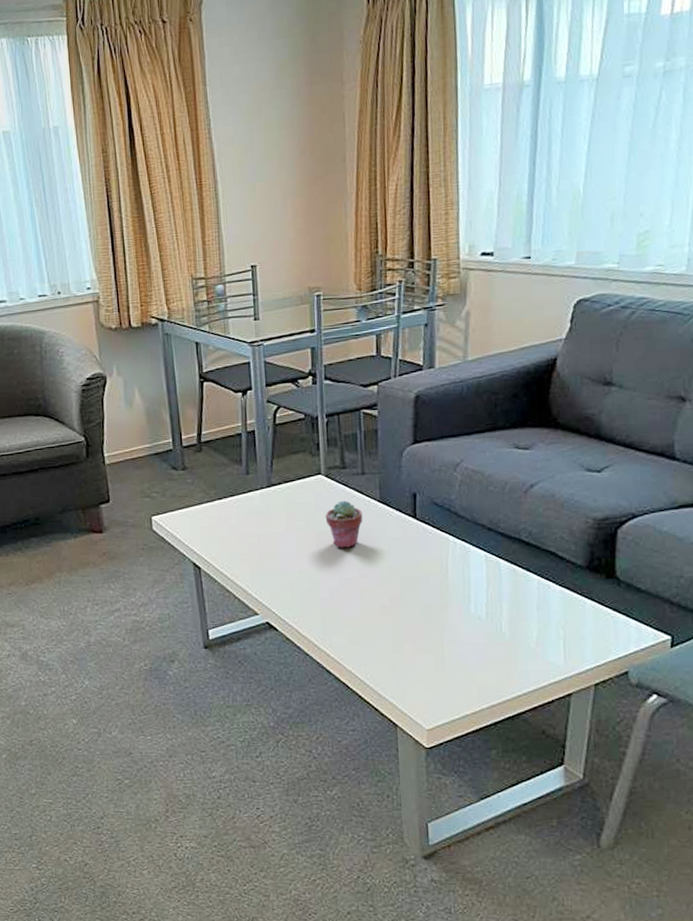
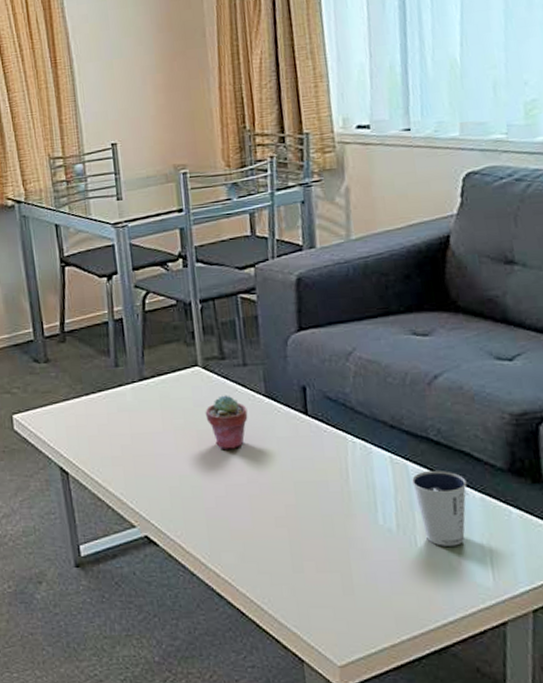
dixie cup: none [502,567,550,631] -> present [411,471,467,546]

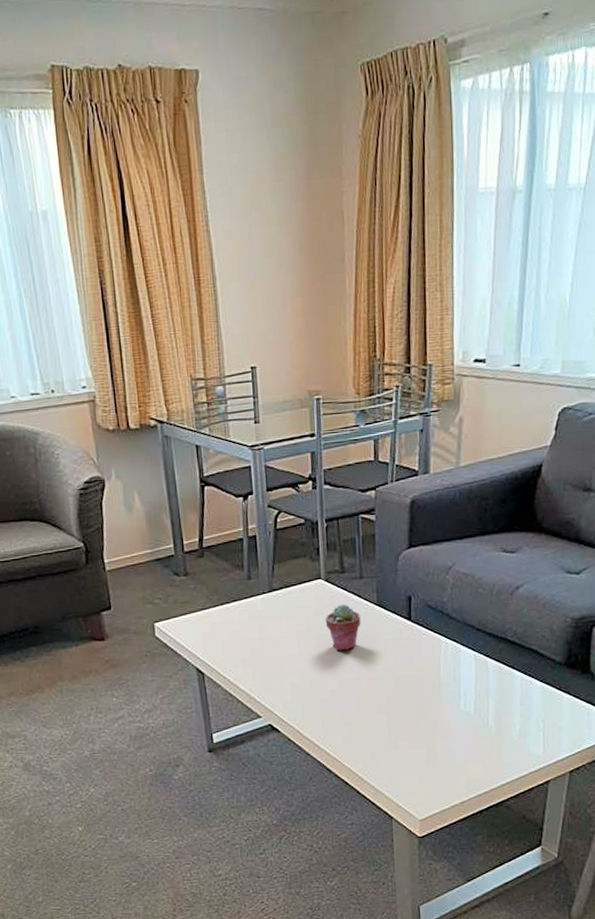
dixie cup: present [411,471,467,546] -> none [489,665,532,725]

